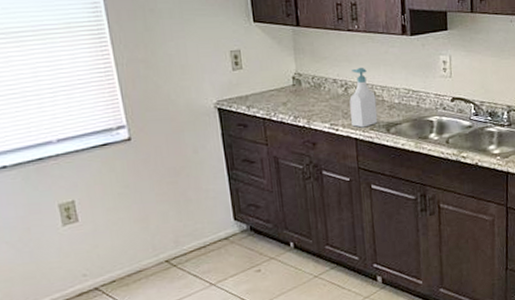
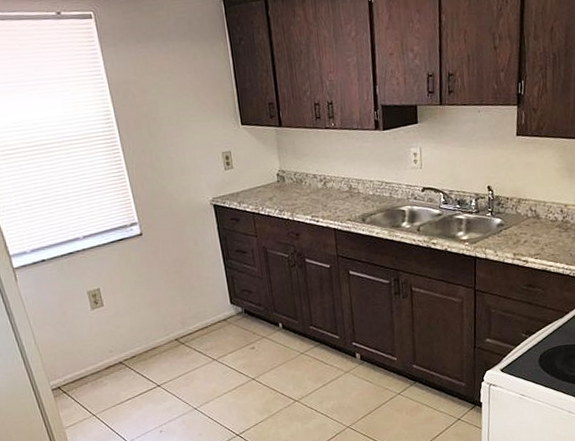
soap bottle: present [349,67,378,128] -> none [328,162,354,219]

